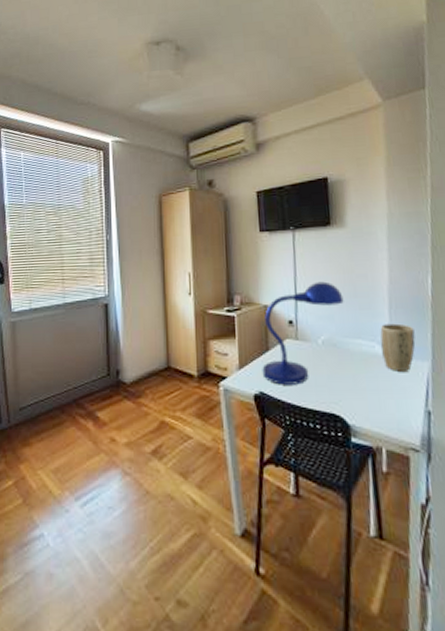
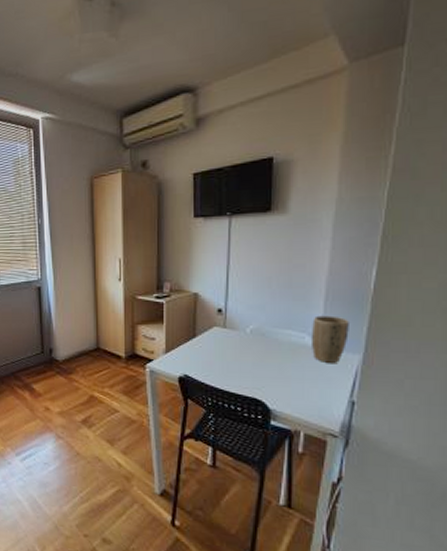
desk lamp: present [262,281,344,385] -> none [188,271,277,370]

